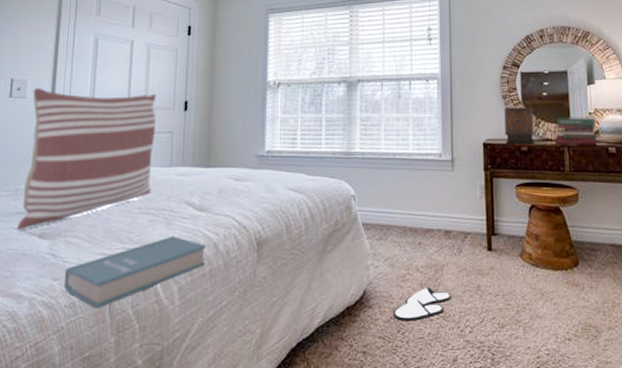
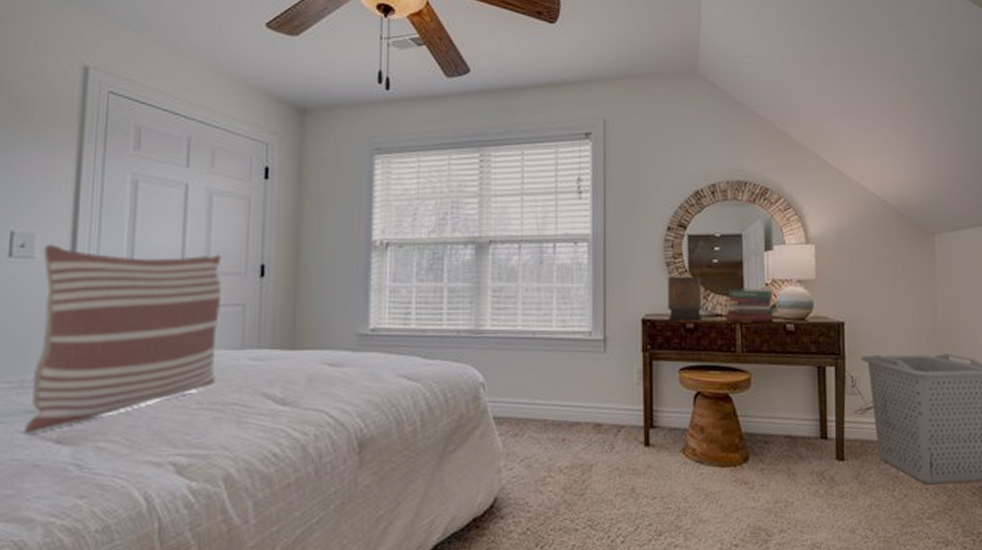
book: present [63,235,207,309] -> none [93,437,292,533]
slippers: present [392,286,451,322] -> none [529,490,600,533]

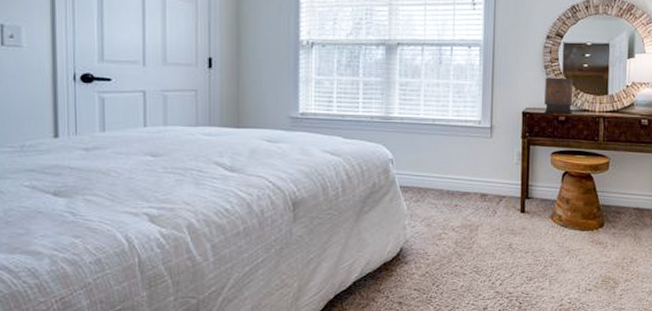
pillow: present [22,245,222,434] -> none [26,36,177,187]
books: present [726,288,774,323] -> none [592,89,632,118]

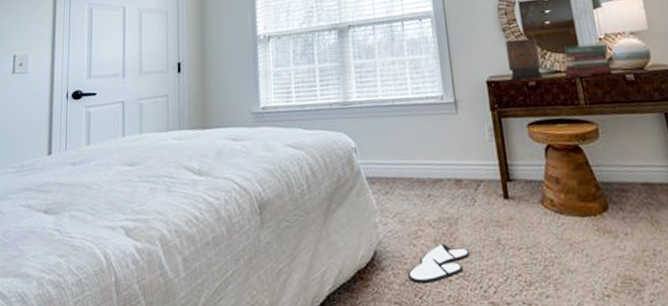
slippers: none [428,244,484,276] -> present [407,242,470,284]
books: none [592,89,632,118] -> present [564,42,611,76]

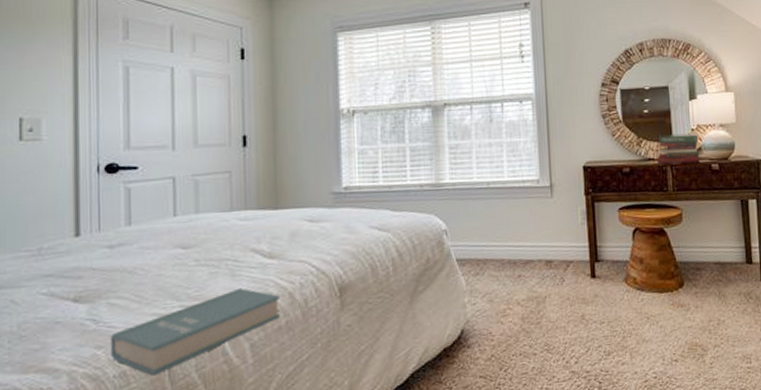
book: none [70,203,208,285] -> present [109,287,281,376]
slippers: present [407,242,470,284] -> none [493,319,555,358]
jewelry box: present [505,38,543,80] -> none [604,125,637,166]

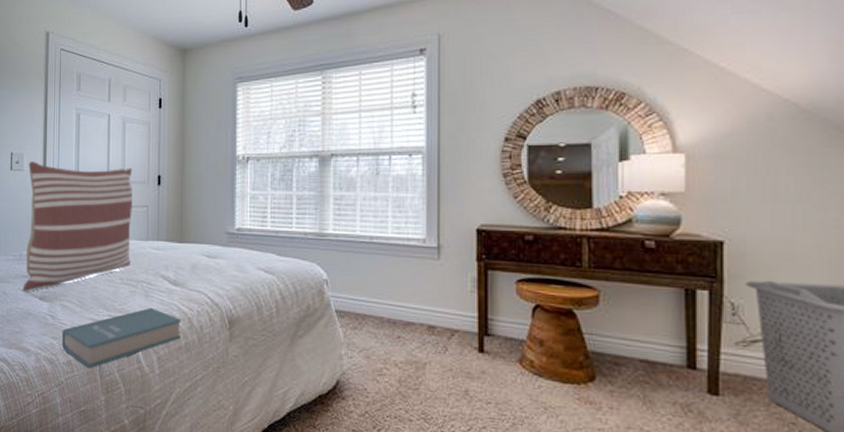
pillow: none [43,128,209,295] -> present [22,161,132,292]
books: present [657,133,700,164] -> none [570,200,629,238]

